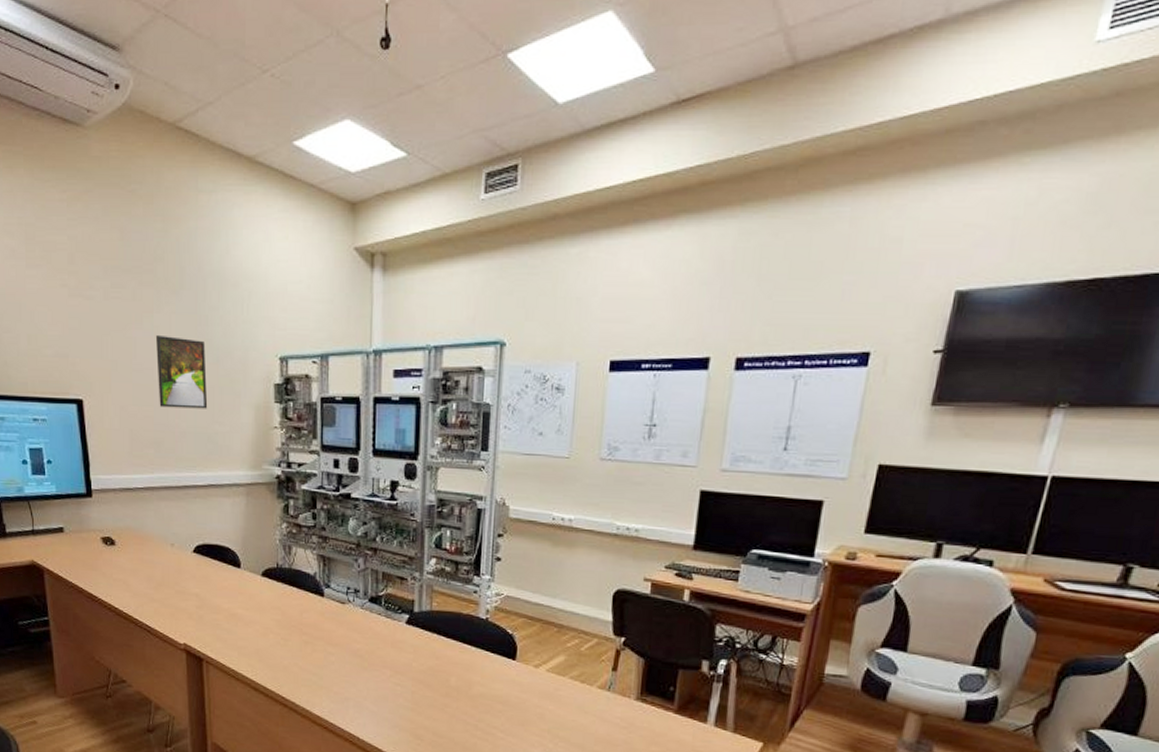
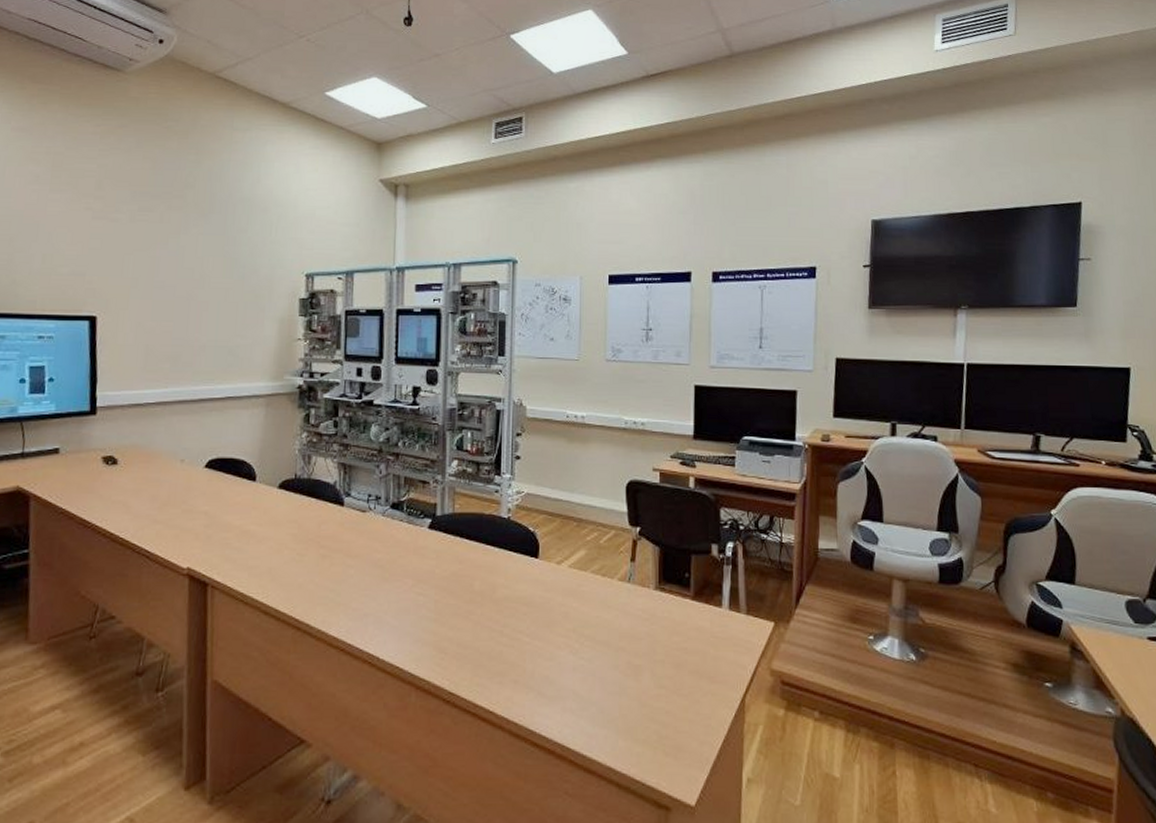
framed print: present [155,334,208,409] -> none [179,254,232,323]

